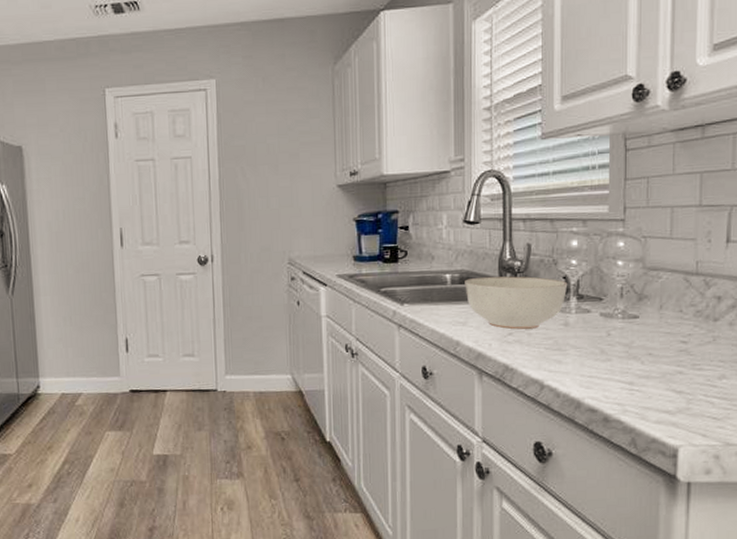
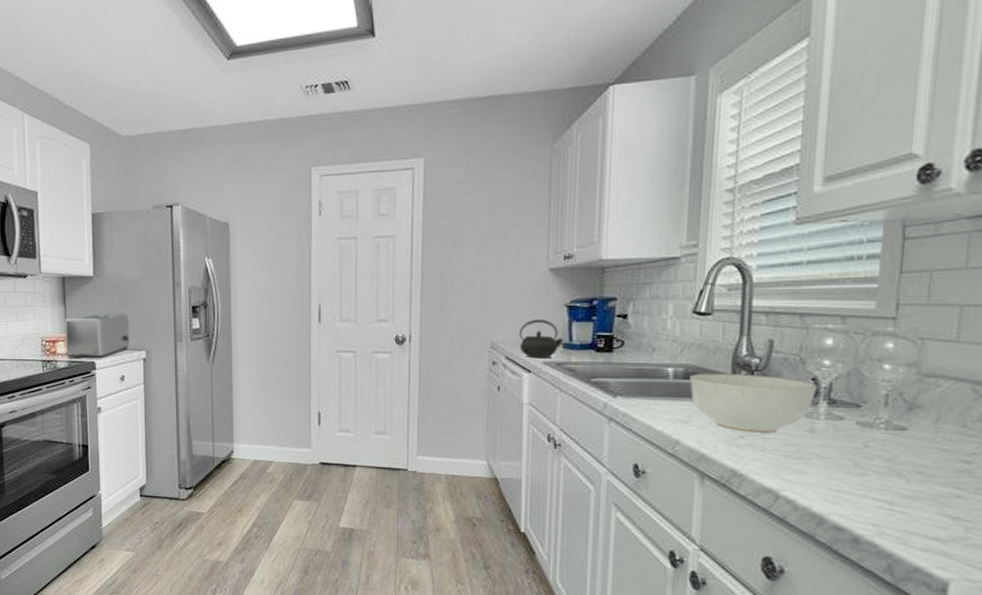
kettle: none [313,233,355,272] -> present [518,319,564,359]

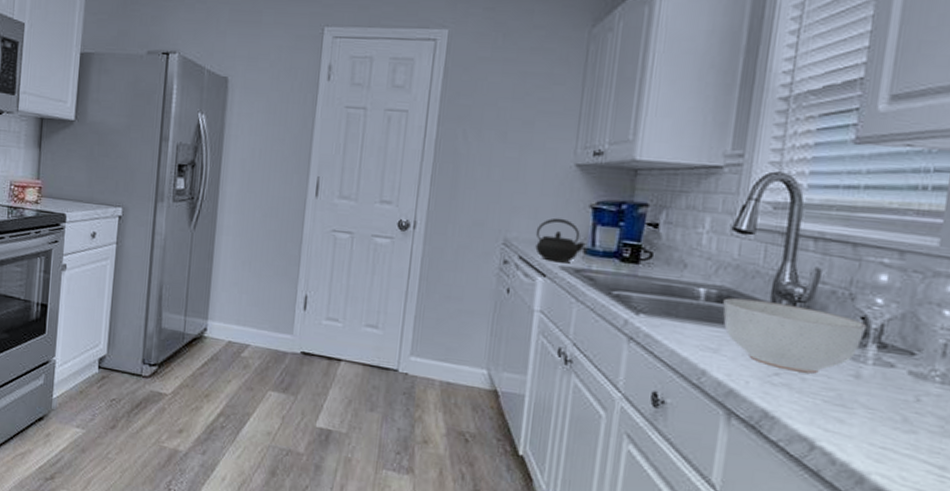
toaster: present [65,314,129,359] -> none [35,162,107,212]

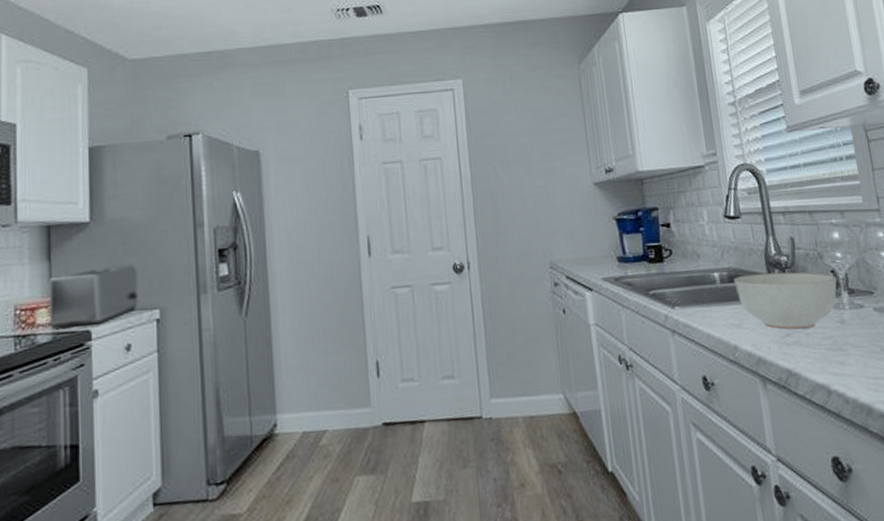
toaster: none [35,162,107,212] -> present [49,266,138,329]
kettle: present [535,217,586,263] -> none [575,233,618,276]

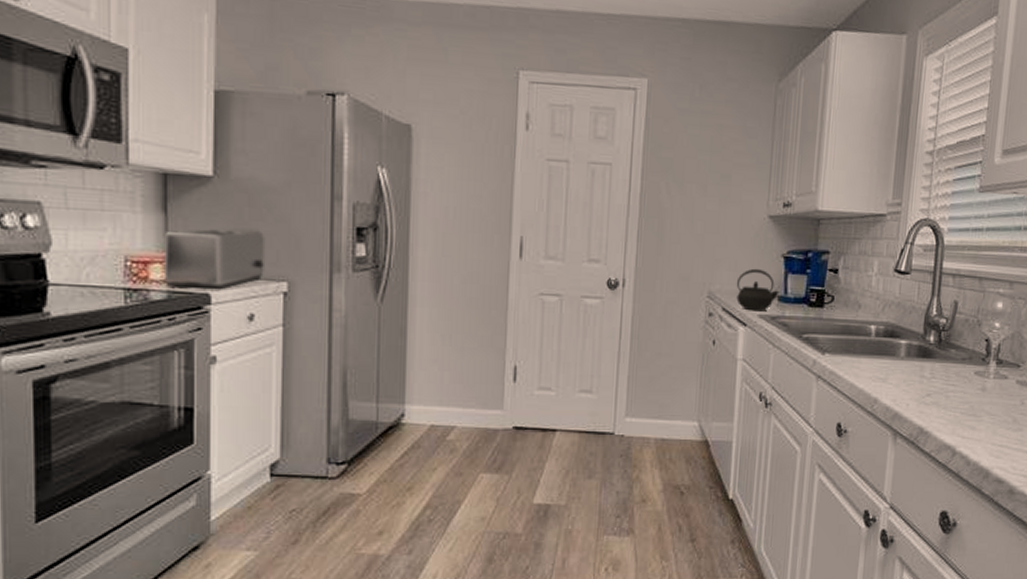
kettle: none [575,233,618,276] -> present [736,268,780,312]
bowl: present [734,272,837,330] -> none [888,331,989,391]

